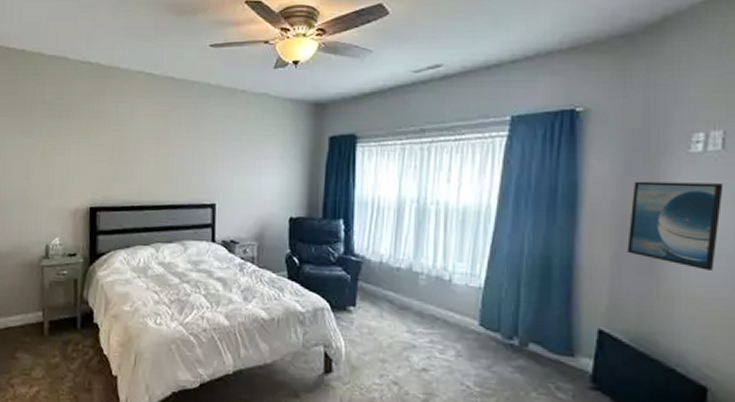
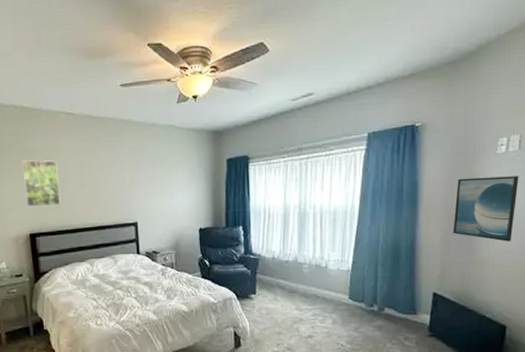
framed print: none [89,122,130,177] -> present [22,159,61,208]

